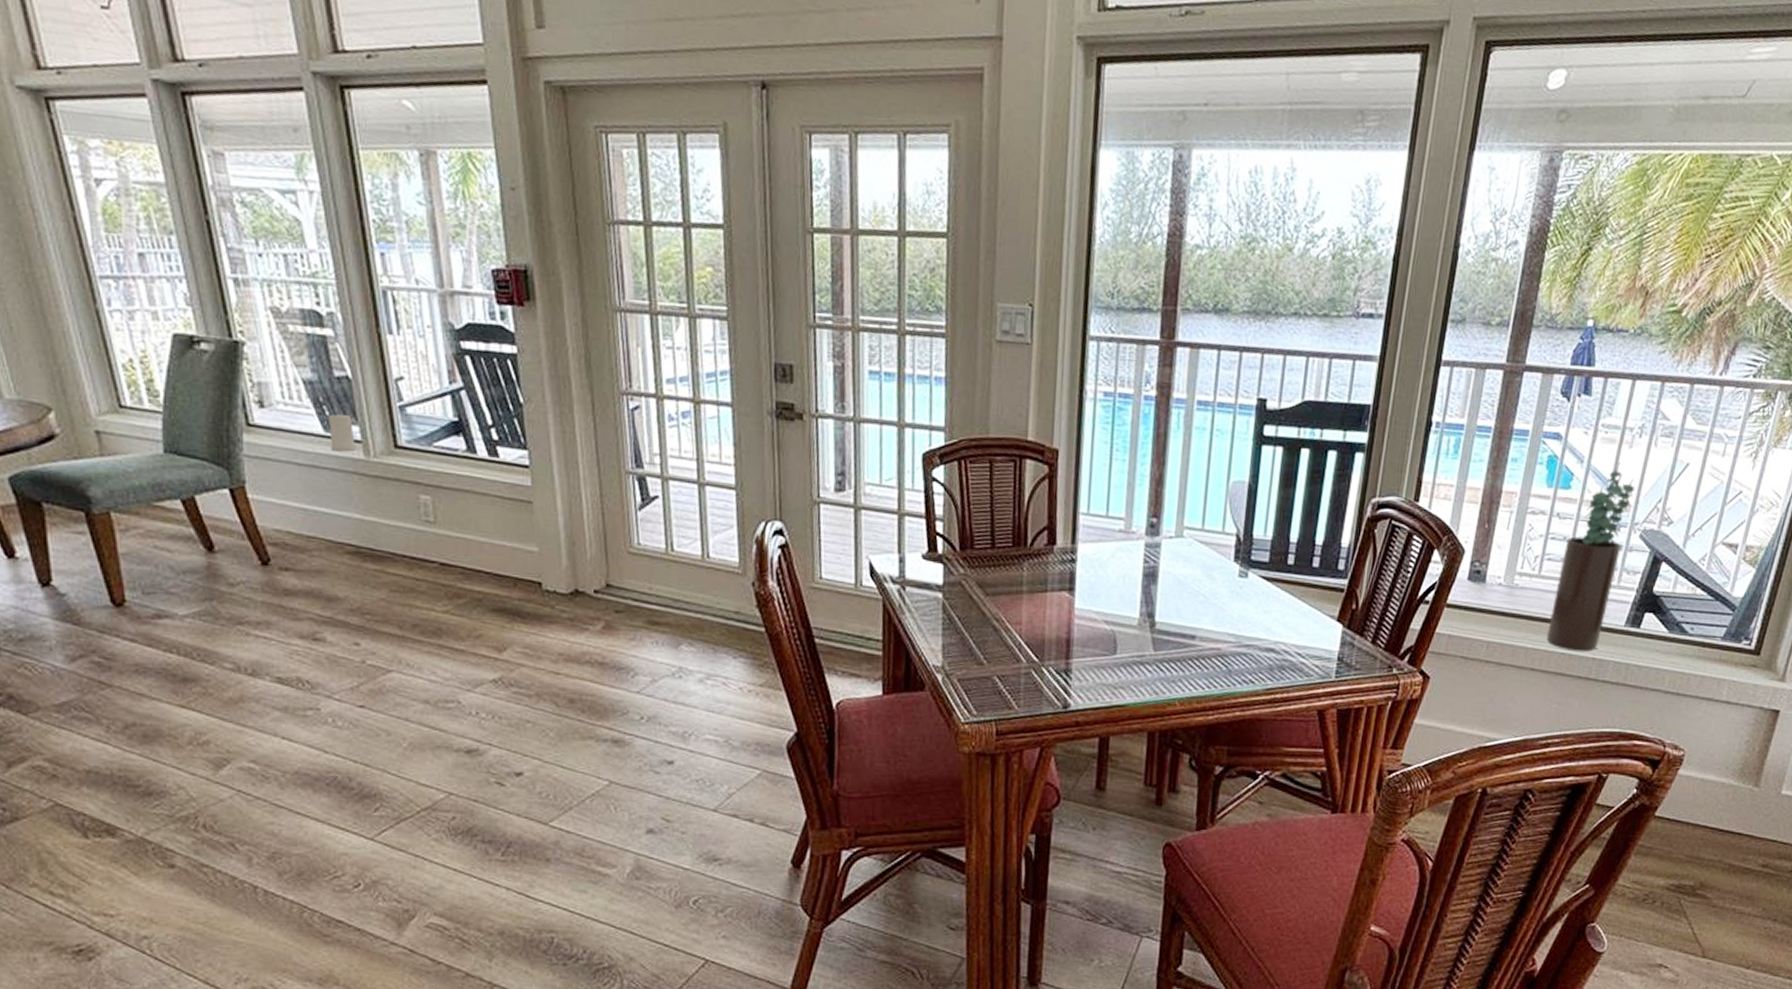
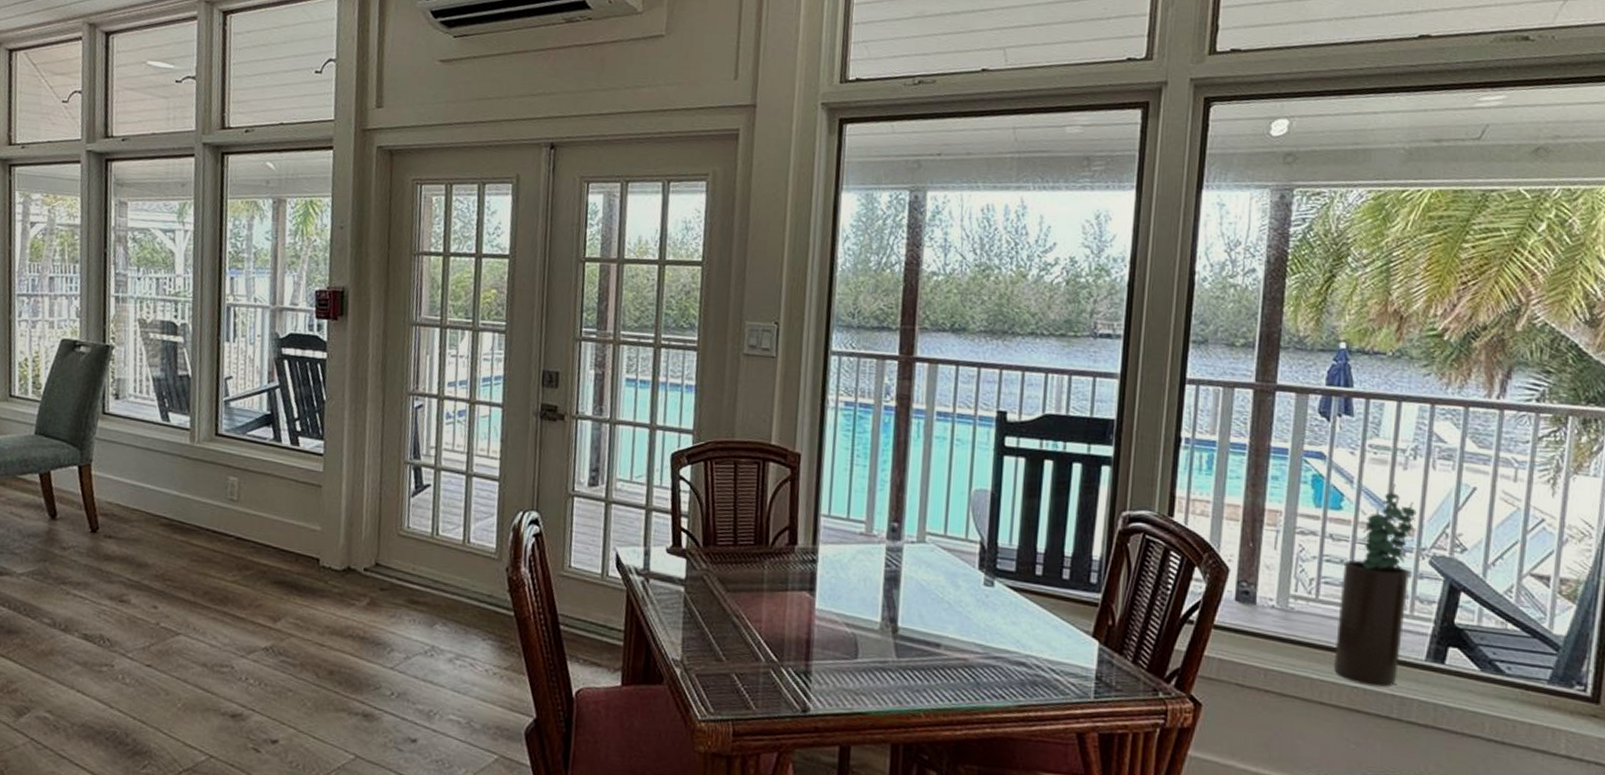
candle: present [329,414,357,453] -> none [164,406,186,438]

